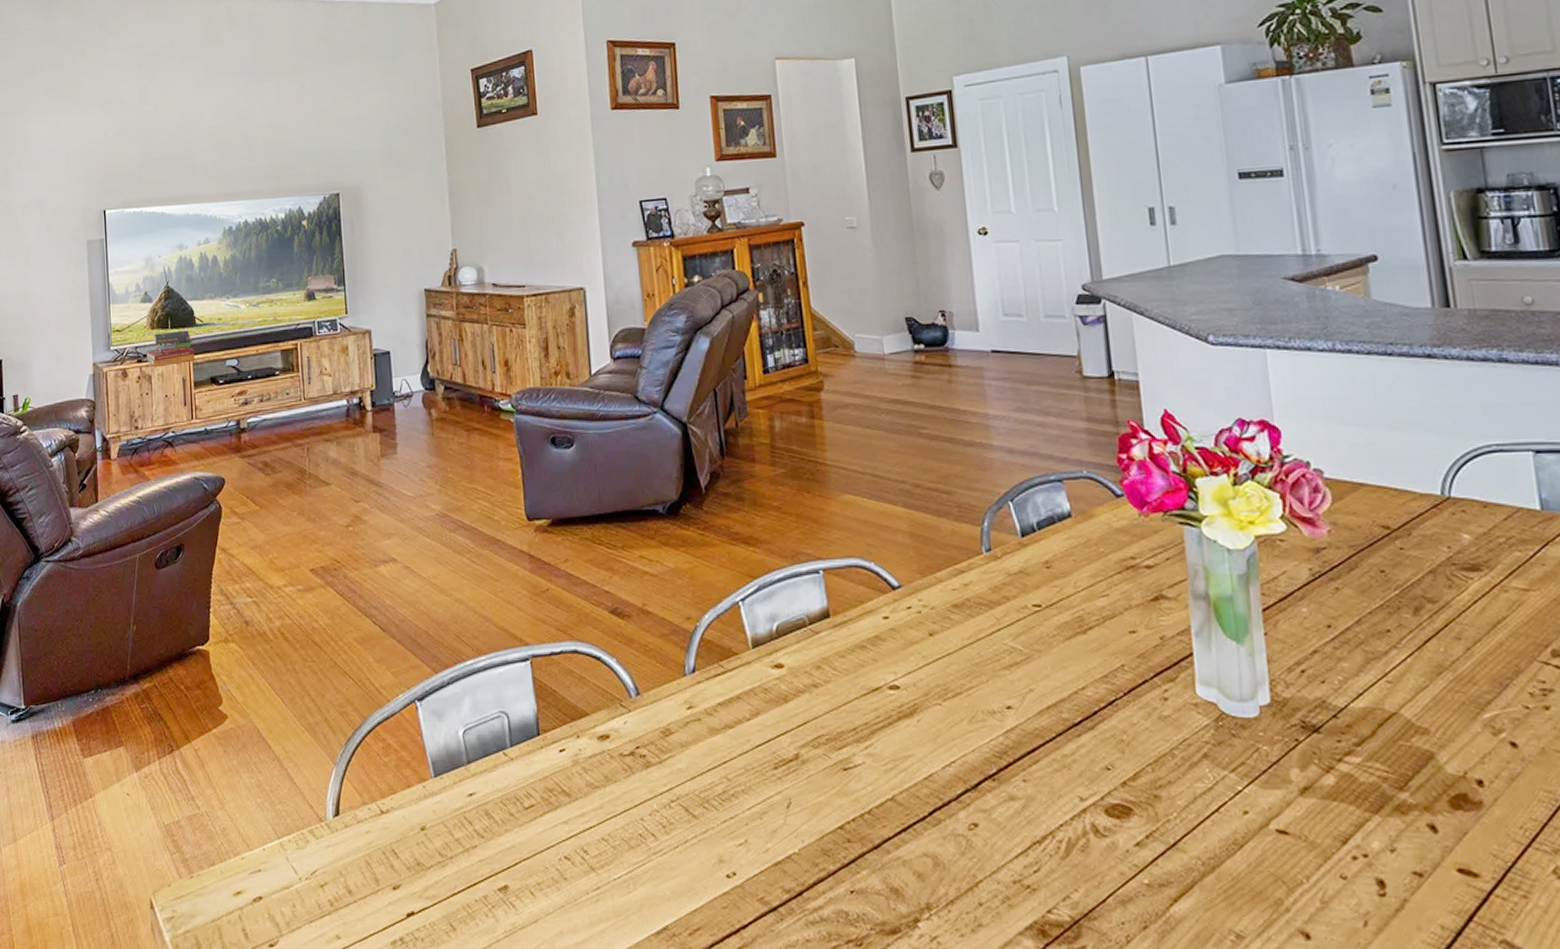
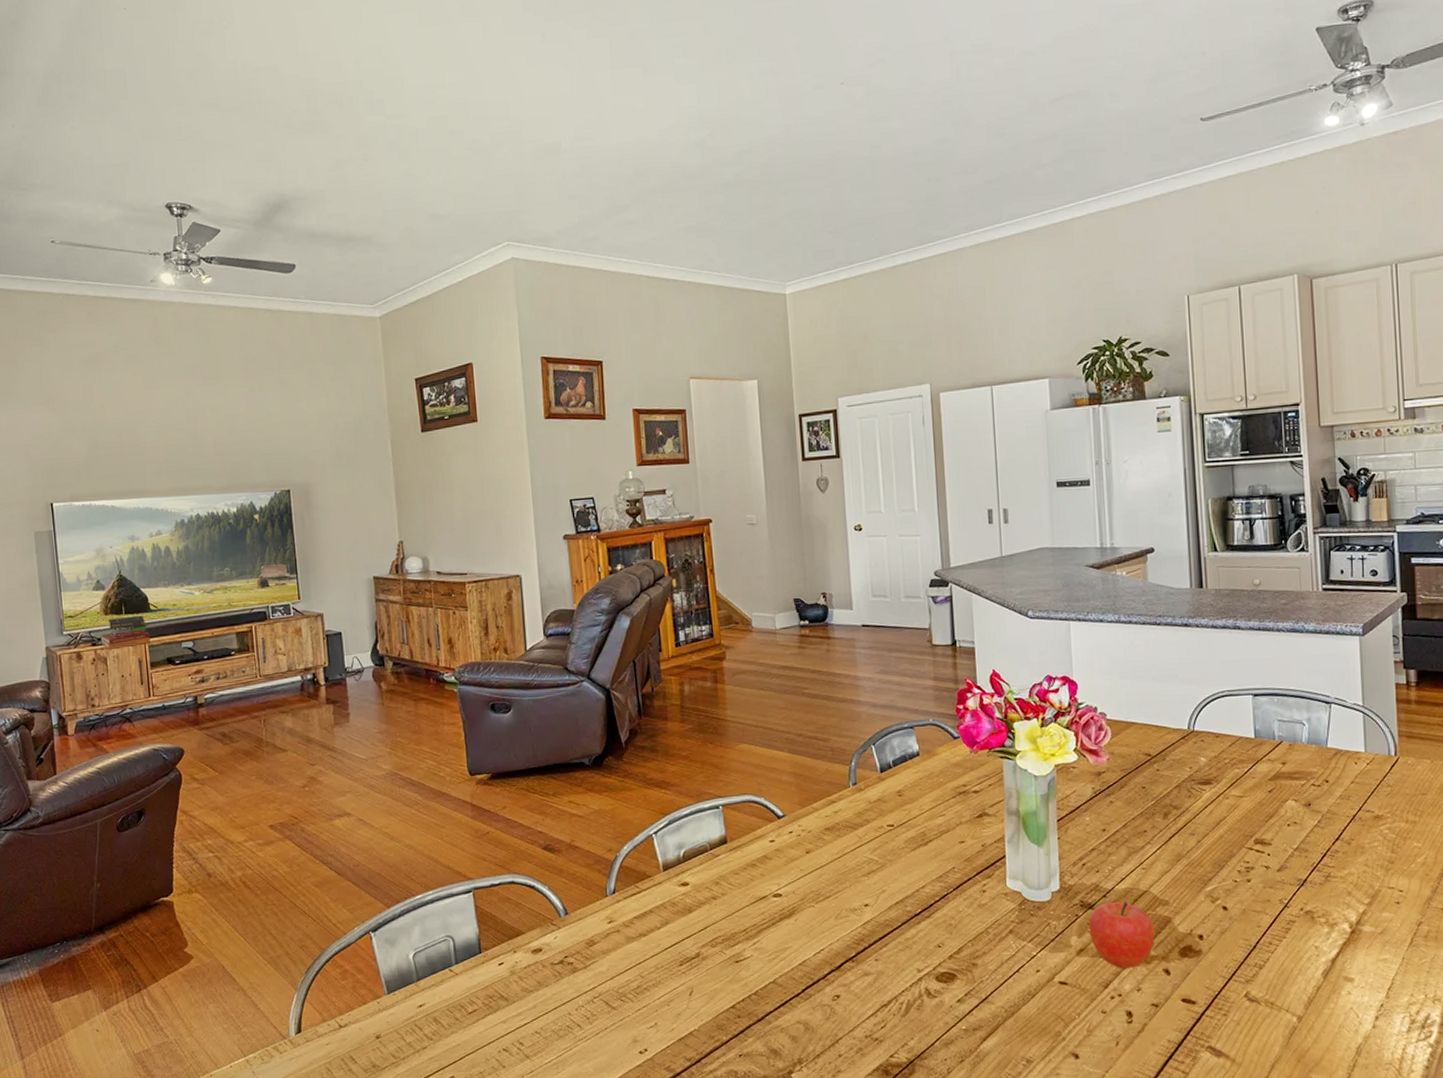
fruit: none [1314,724,1412,819] -> present [1088,900,1155,969]

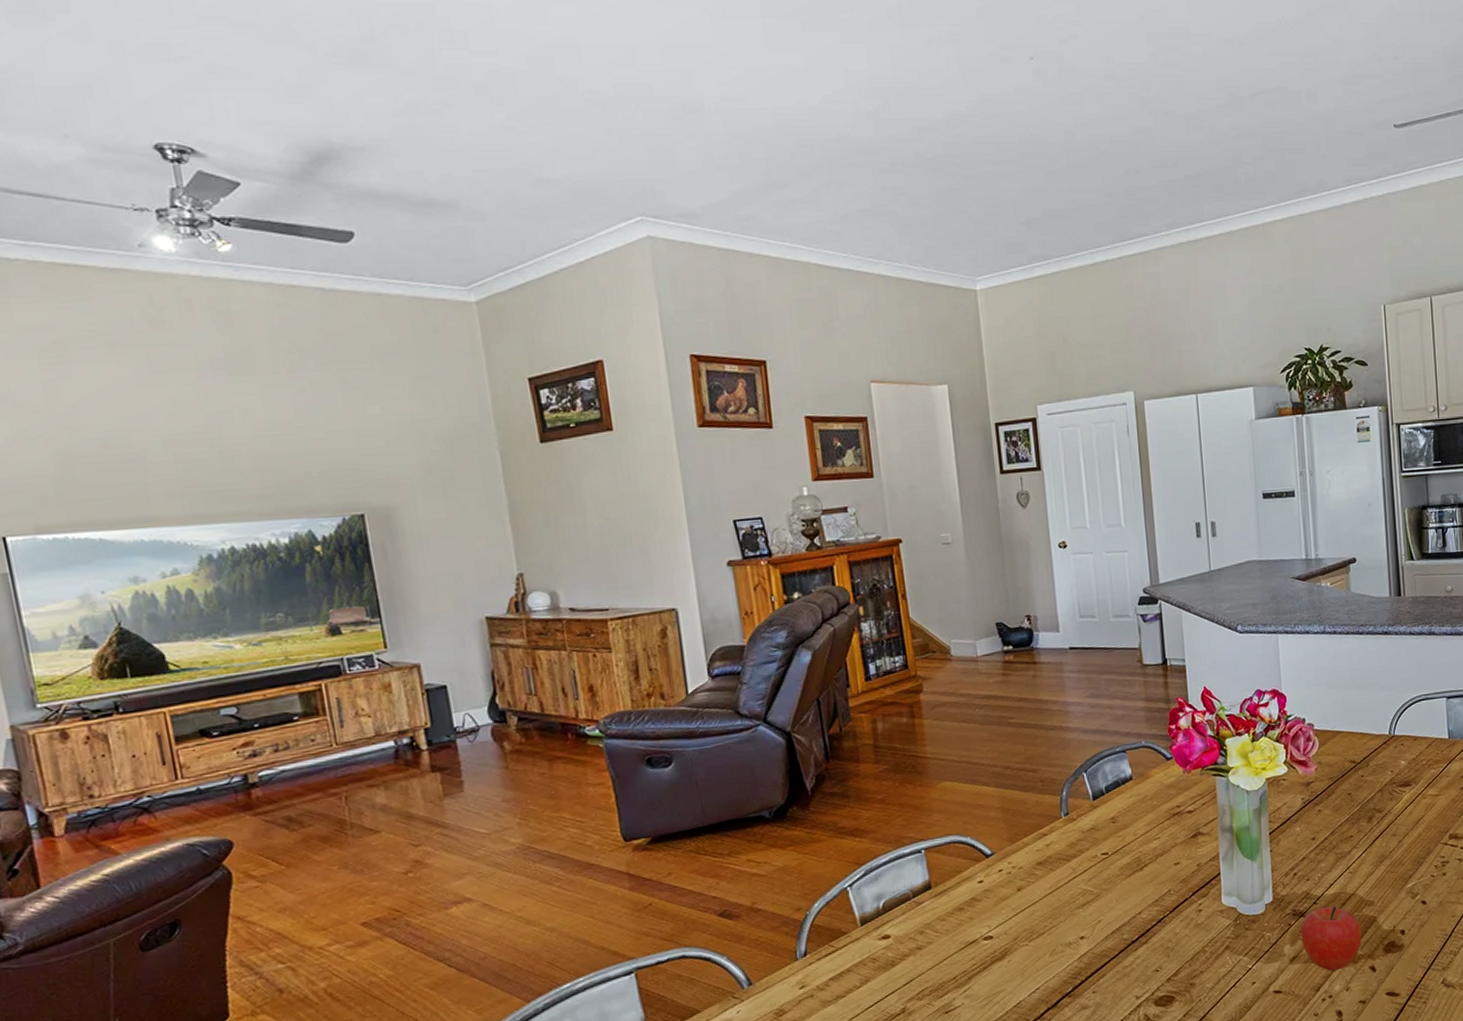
books: present [100,615,150,649] -> none [95,678,173,723]

